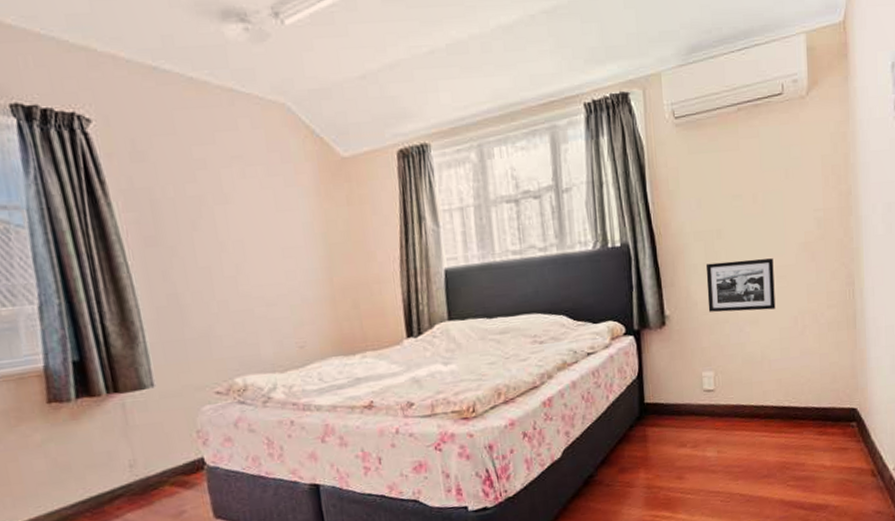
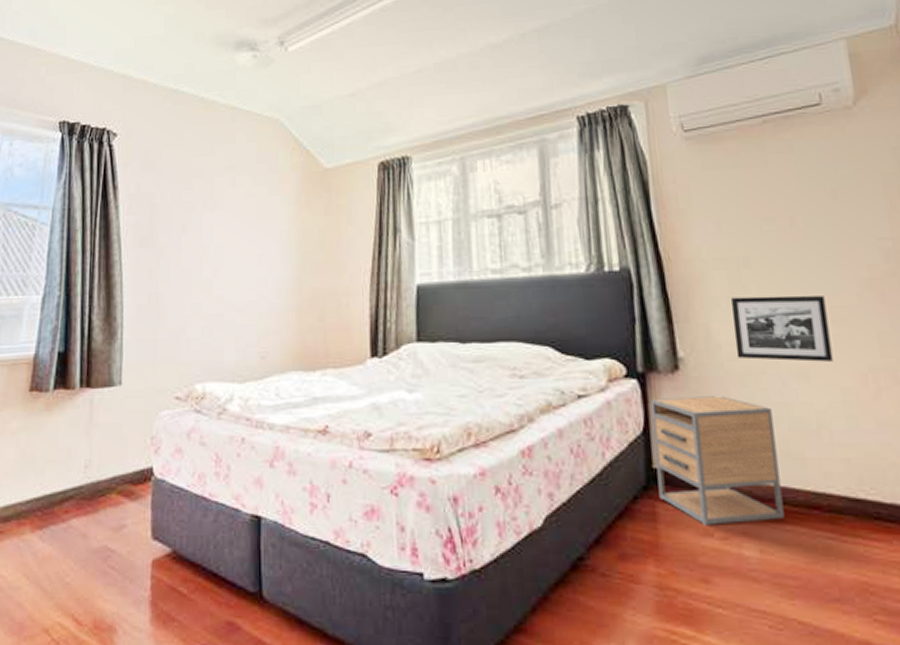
nightstand: none [643,342,735,440] -> present [650,396,785,527]

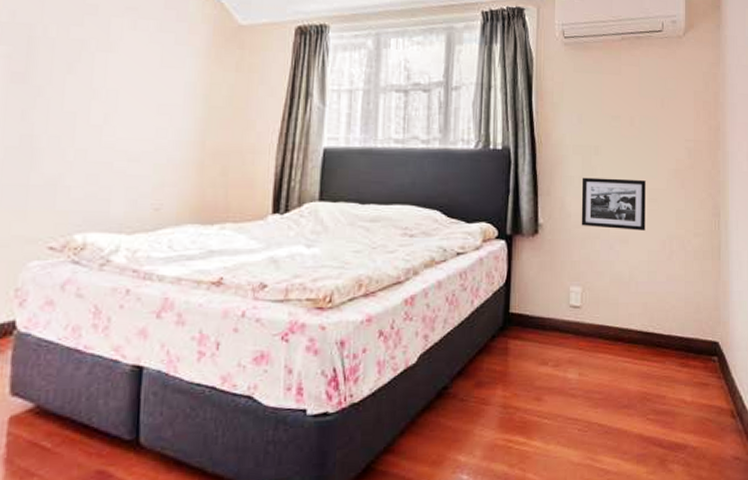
nightstand: present [650,396,785,527] -> none [512,255,600,357]

